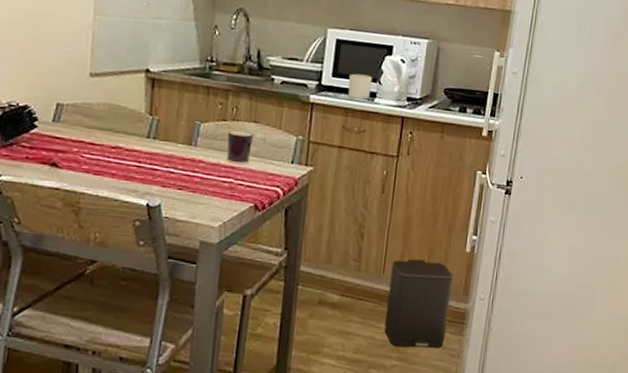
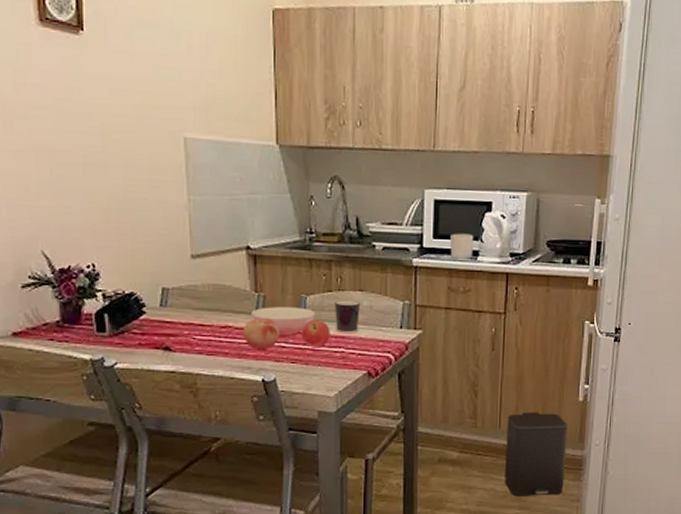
fruit: none [132,142,171,173] -> present [242,318,280,349]
bowl: none [143,131,208,162] -> present [252,307,316,336]
fruit: none [191,147,221,177] -> present [301,319,330,348]

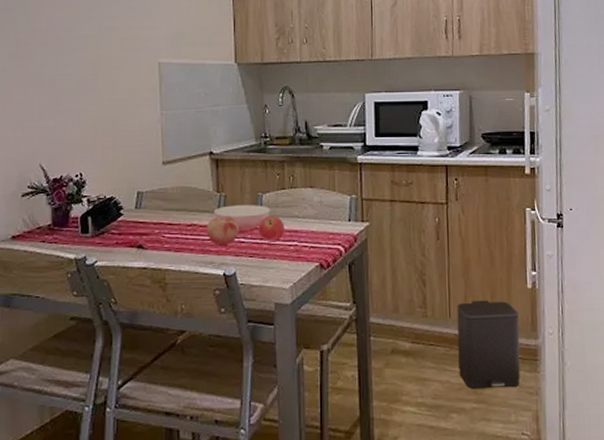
mug: present [335,300,360,334] -> none [288,196,311,228]
mug: present [450,233,474,260] -> none [391,131,413,155]

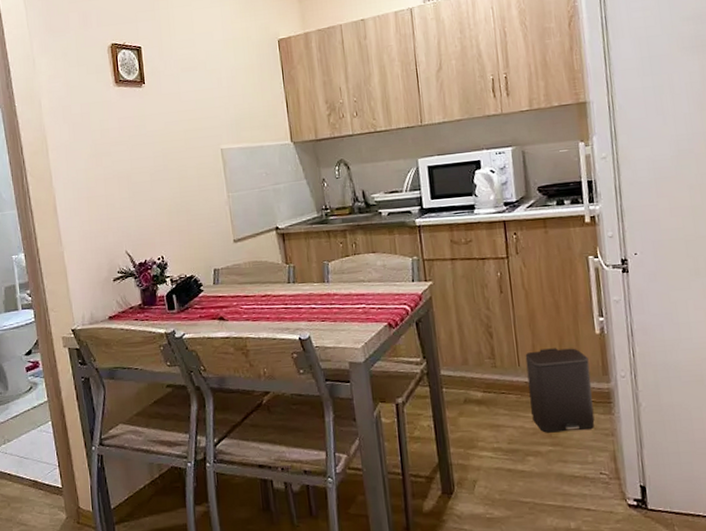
fruit: present [206,216,239,245] -> none [279,285,310,312]
bowl: present [214,205,271,232] -> none [285,273,338,299]
fruit: present [258,215,285,242] -> none [327,281,352,307]

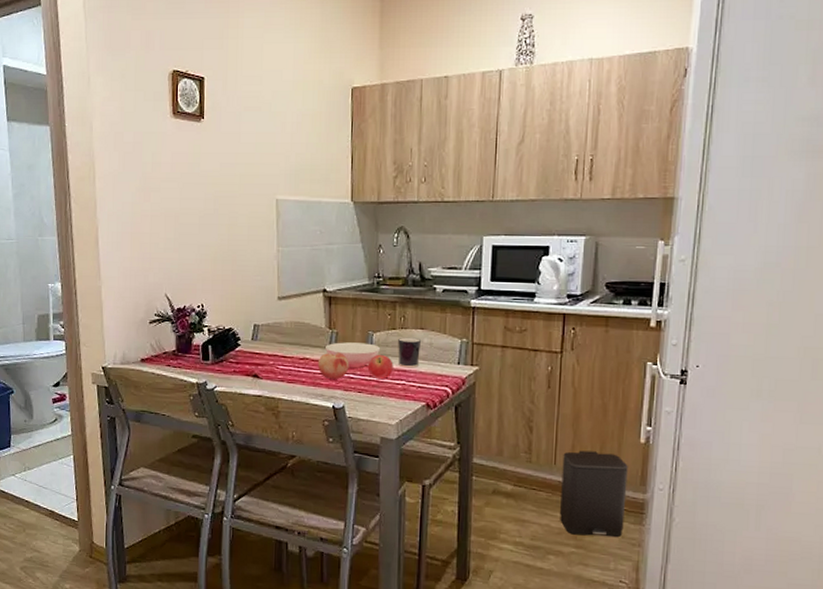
fruit: none [279,285,310,312] -> present [317,352,349,379]
bowl: none [285,273,338,299] -> present [325,342,381,369]
fruit: none [327,281,352,307] -> present [367,354,393,380]
mug: none [353,261,376,292] -> present [398,337,421,368]

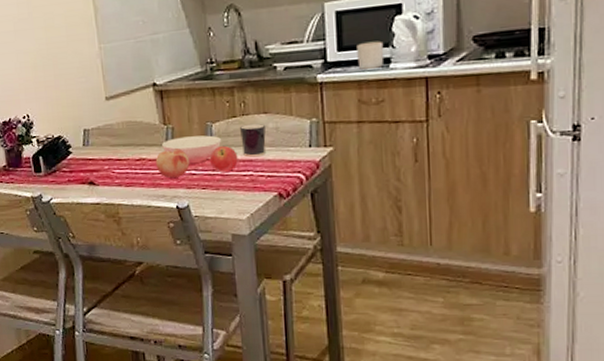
mug: none [507,276,531,301] -> present [357,41,385,71]
pedal bin: present [560,450,628,537] -> none [439,226,519,320]

